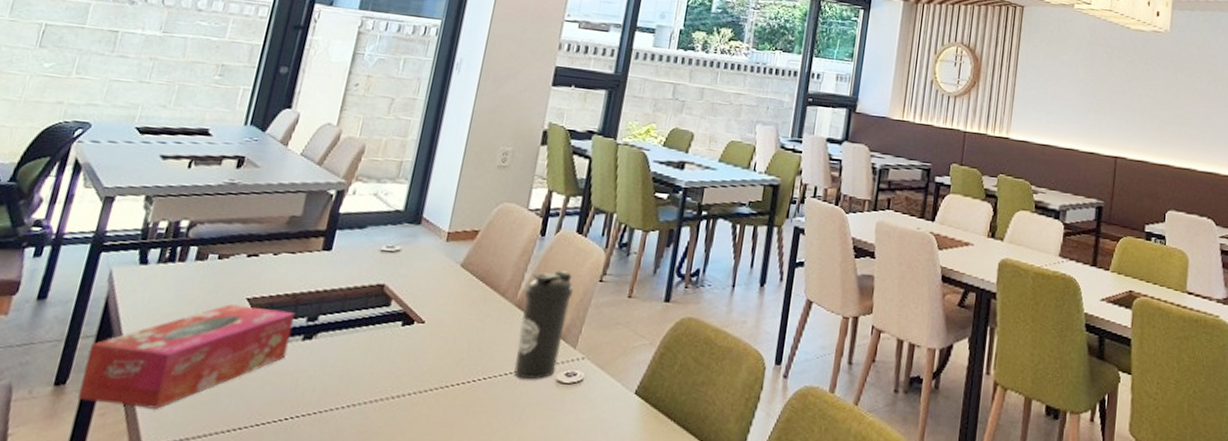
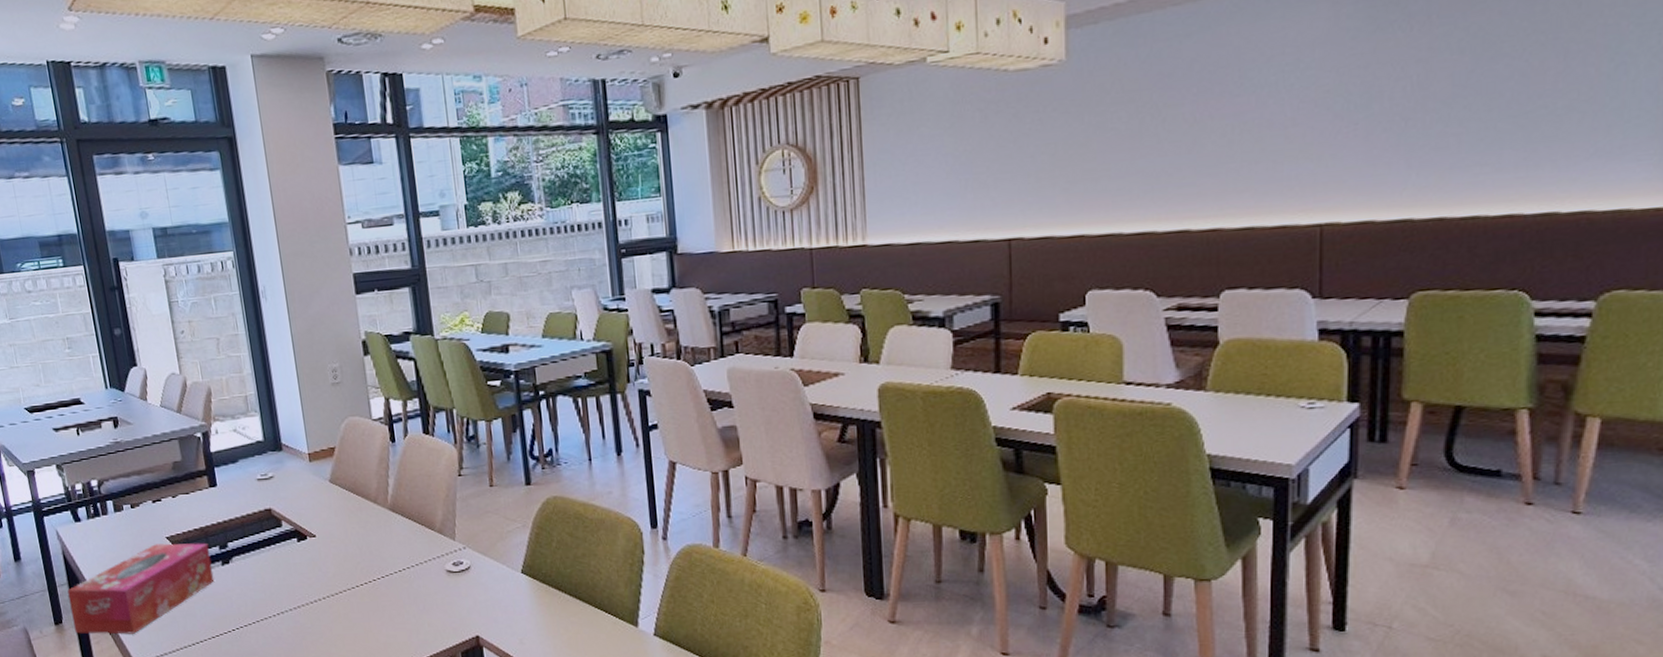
water bottle: present [514,271,574,380] -> none [392,472,443,573]

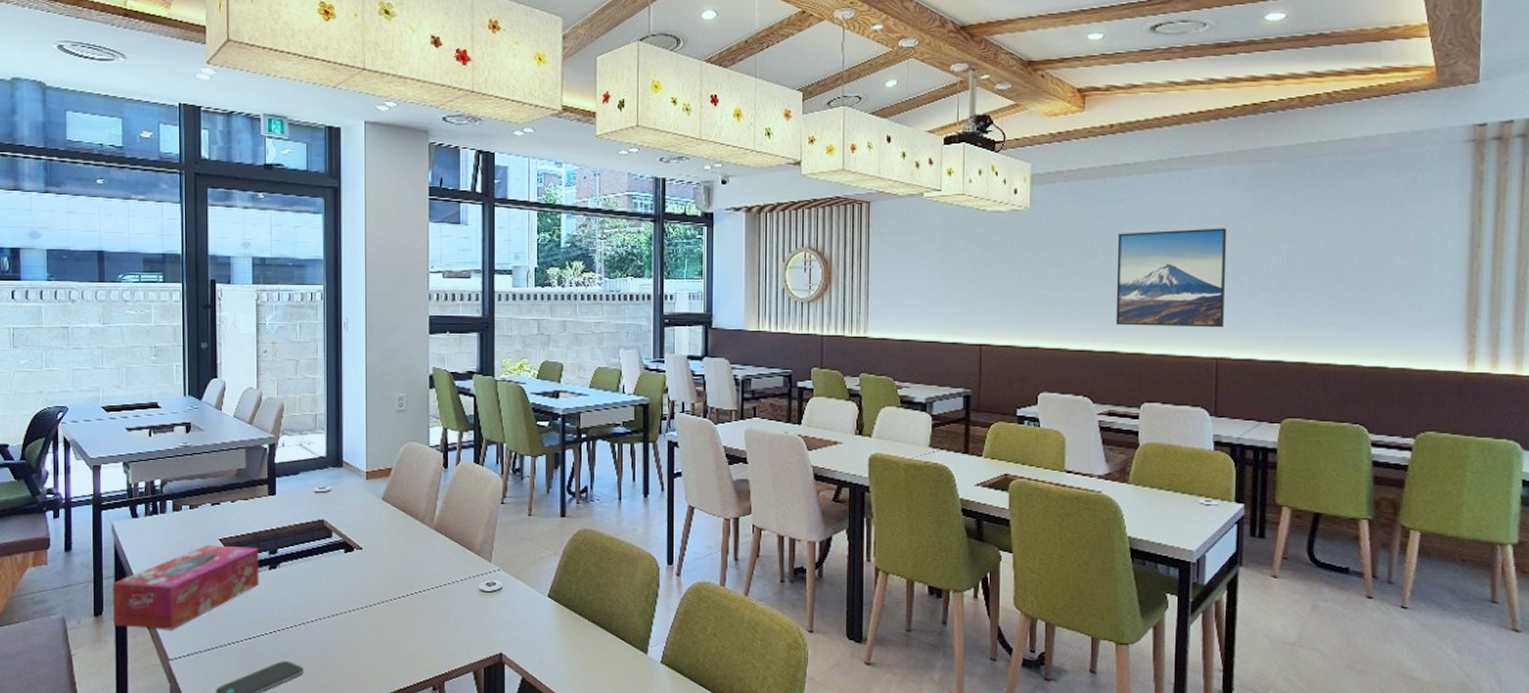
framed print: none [1184,54,1334,197] -> present [1116,228,1227,328]

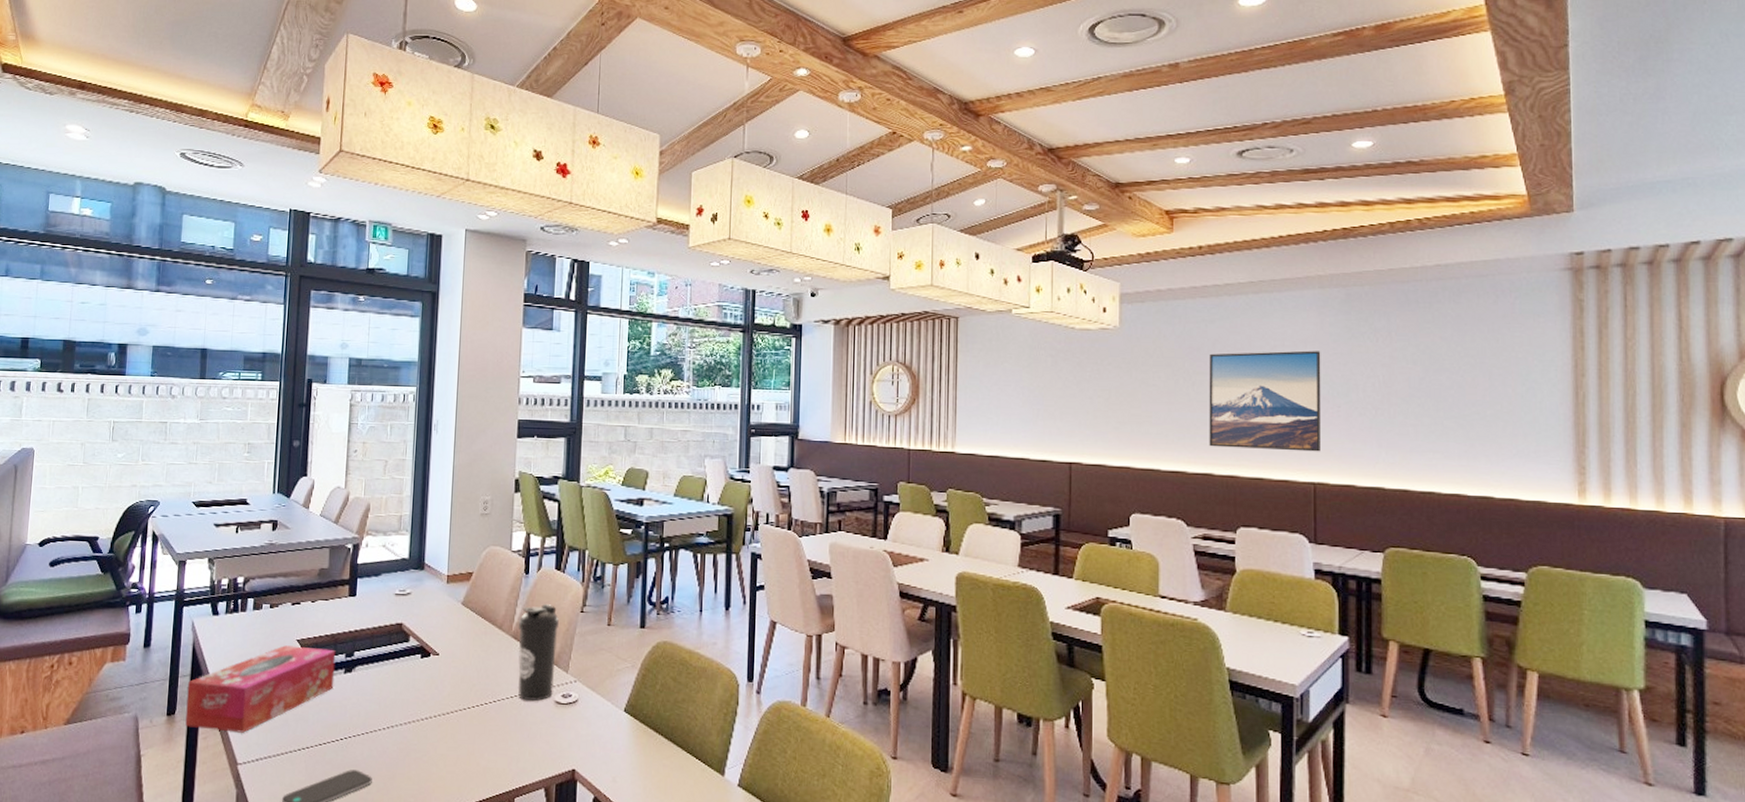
water bottle: none [439,497,480,591] -> present [517,604,559,702]

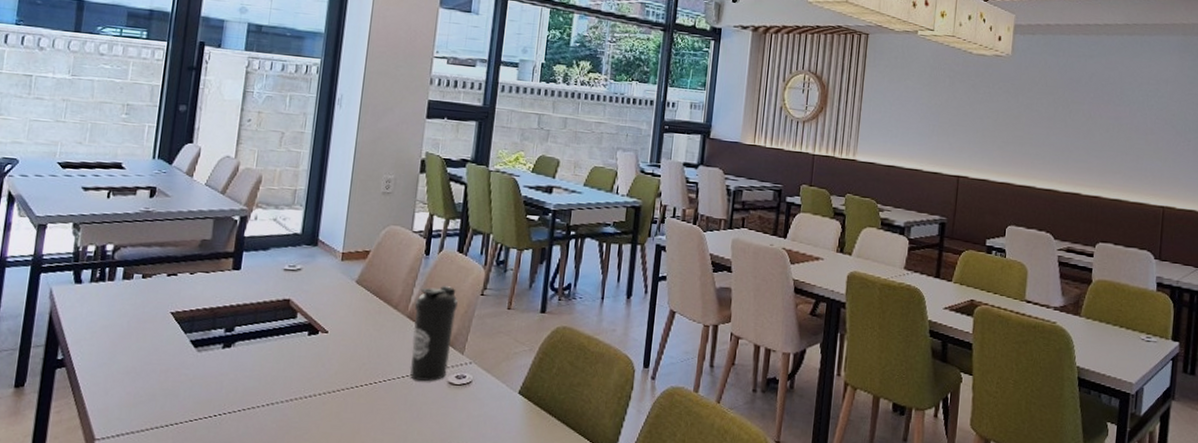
tissue box: present [184,645,336,733] -> none [35,317,215,407]
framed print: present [1209,350,1322,452] -> none [1079,85,1179,180]

